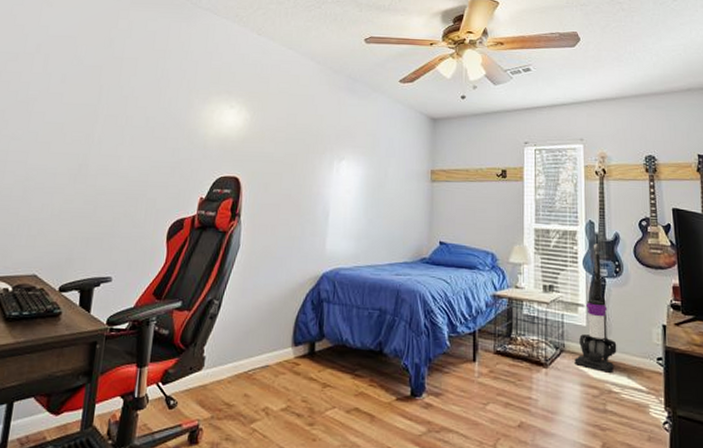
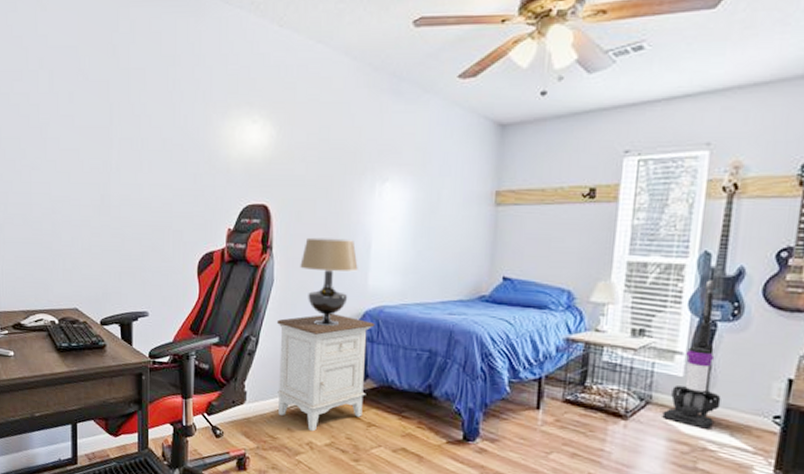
nightstand: none [236,276,331,396] -> present [276,314,375,432]
table lamp: none [265,206,317,289] -> present [300,237,358,327]

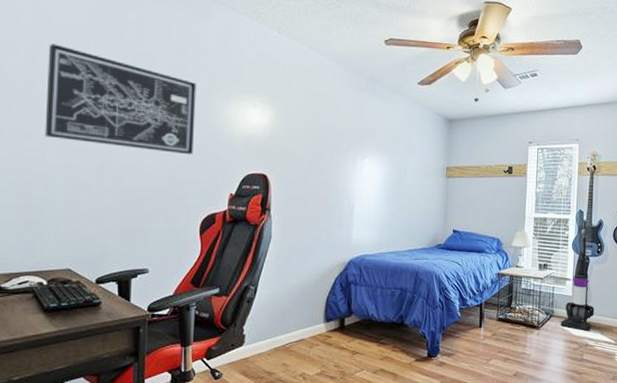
wall art: none [48,66,190,184] -> present [44,43,196,155]
nightstand: present [276,314,375,432] -> none [273,263,358,364]
table lamp: present [300,237,358,327] -> none [295,201,344,274]

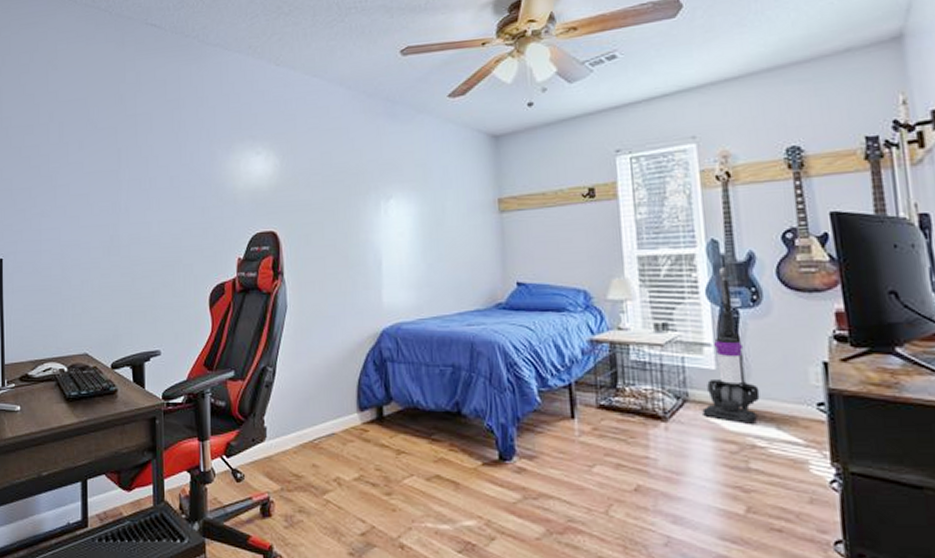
wall art: present [44,43,196,155] -> none [58,118,197,219]

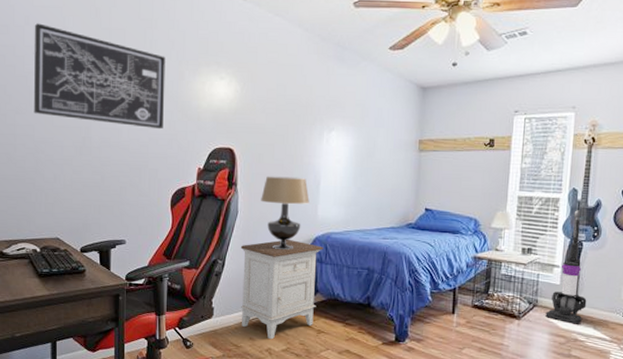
wall art: none [58,118,197,219] -> present [33,23,165,130]
nightstand: none [293,336,394,466] -> present [240,240,323,340]
table lamp: none [312,258,371,350] -> present [261,176,309,250]

